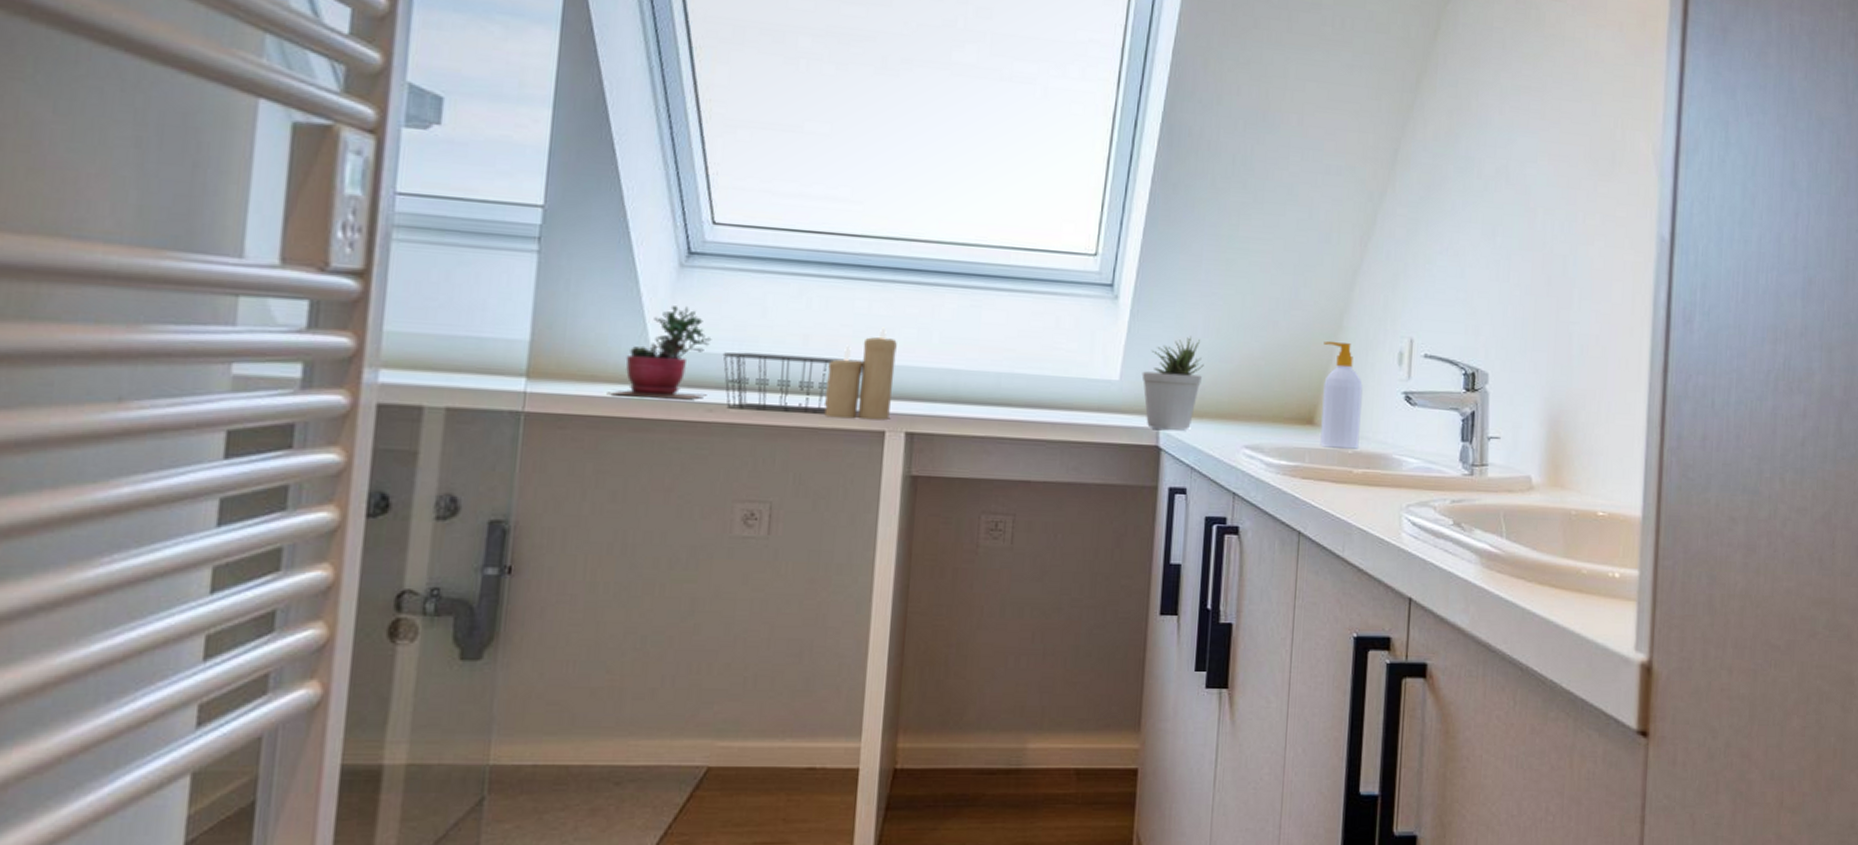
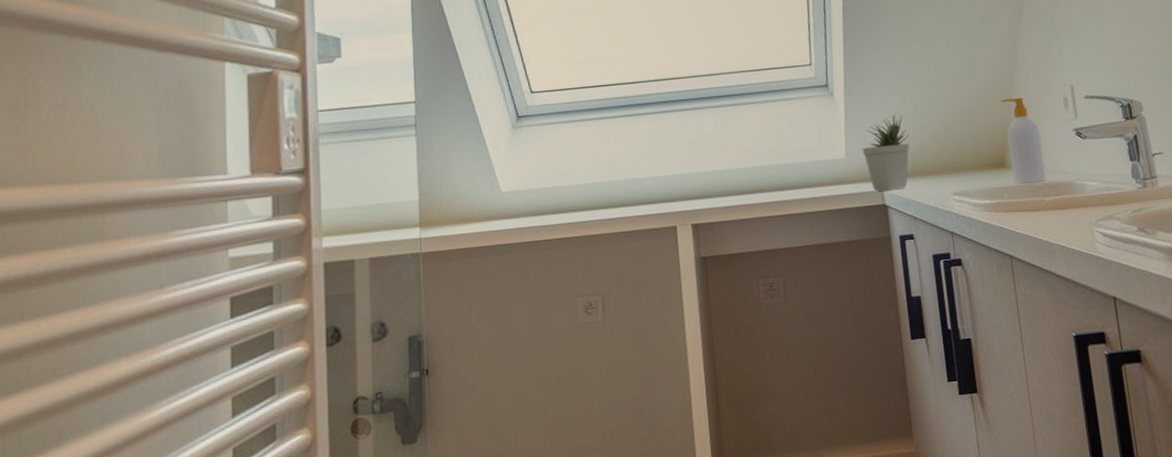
succulent plant: present [606,306,712,400] -> none [476,156,545,231]
basket: present [722,352,865,416] -> none [552,175,654,228]
candle: present [824,327,897,421] -> none [628,147,678,222]

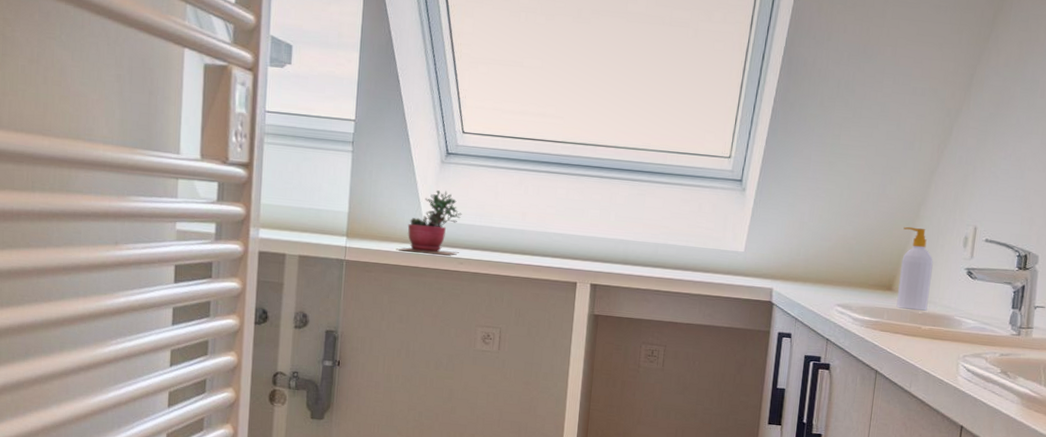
succulent plant: none [476,156,545,231] -> present [396,190,462,256]
potted plant: present [862,114,910,191] -> none [761,220,809,291]

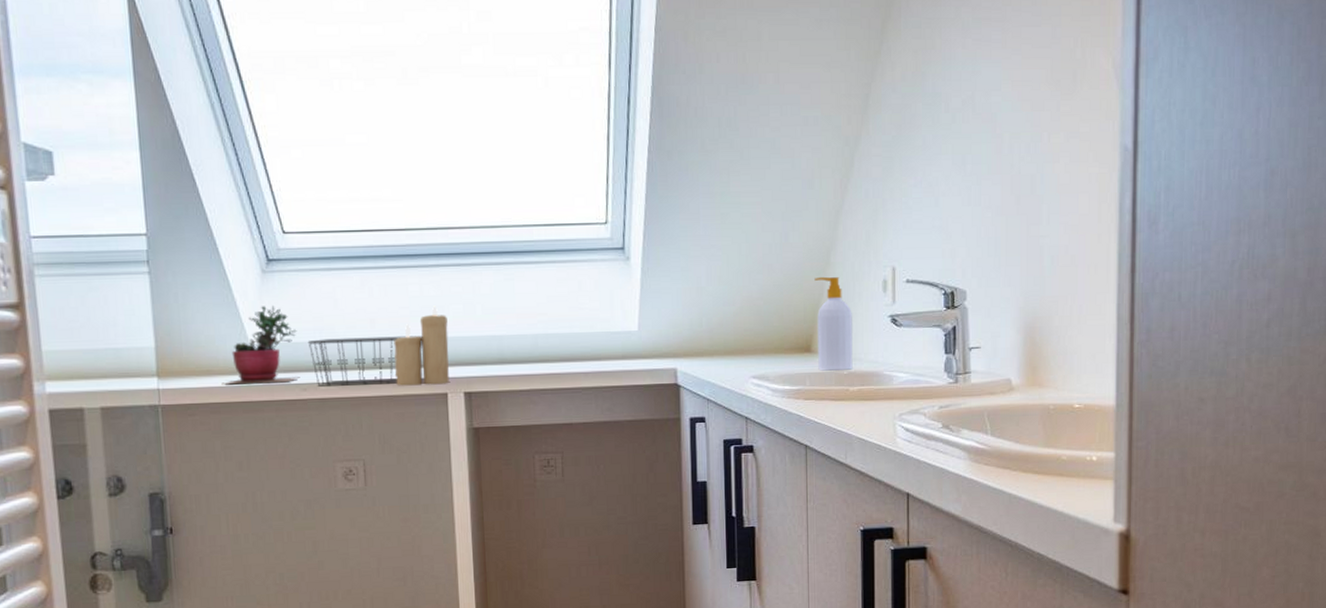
basket: none [469,223,563,270] -> present [307,335,423,388]
candle: none [535,208,586,275] -> present [394,306,449,386]

